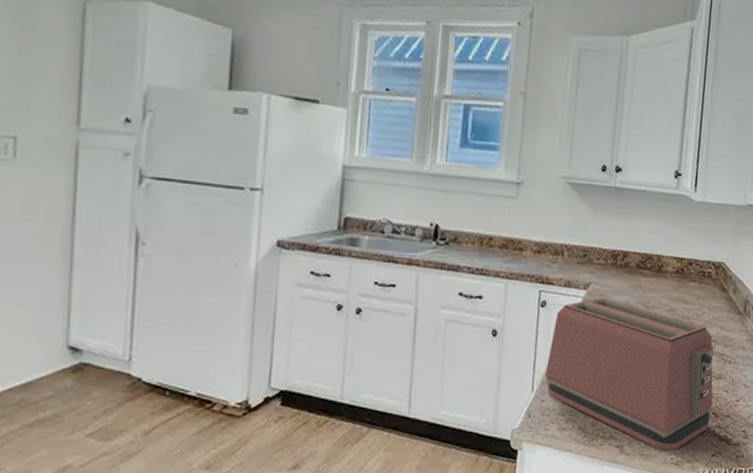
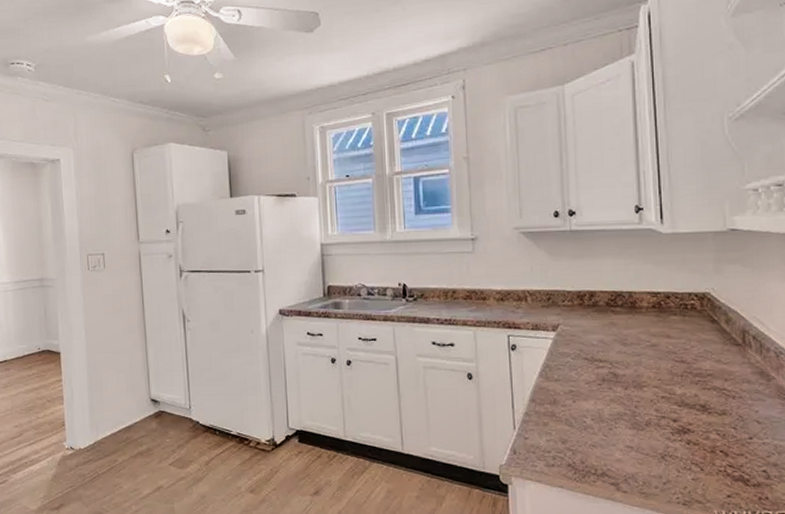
toaster: present [545,297,713,450] -> none [524,337,719,489]

